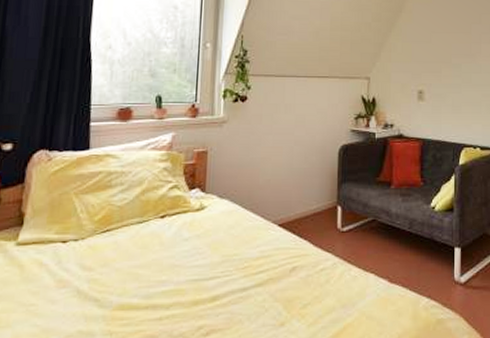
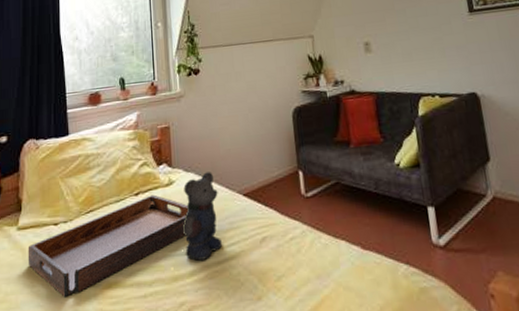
serving tray: none [26,218,219,317] -> present [28,194,189,297]
bear: none [209,200,252,286] -> present [183,172,222,261]

